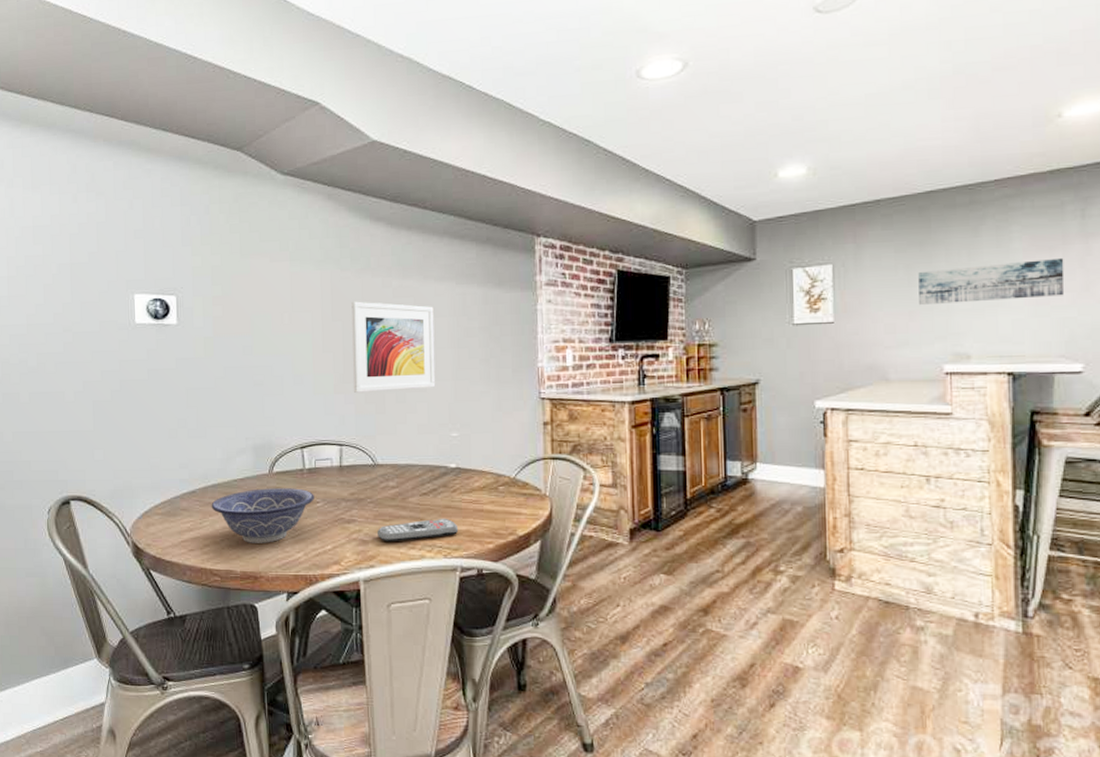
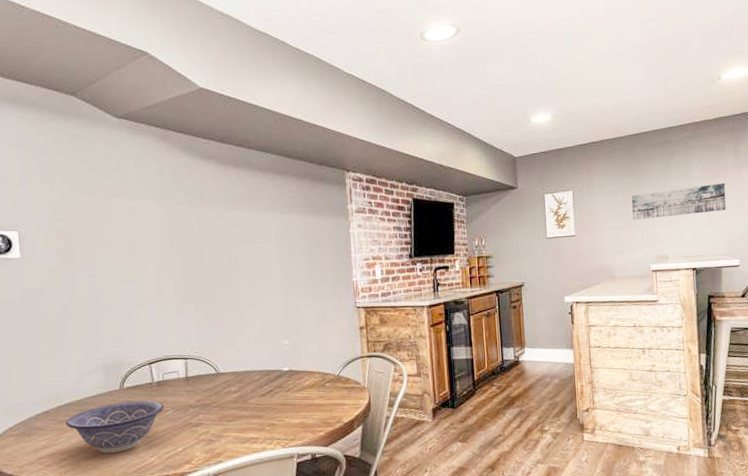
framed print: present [351,301,436,393] -> none [188,231,268,312]
remote control: present [378,518,459,543] -> none [223,414,294,440]

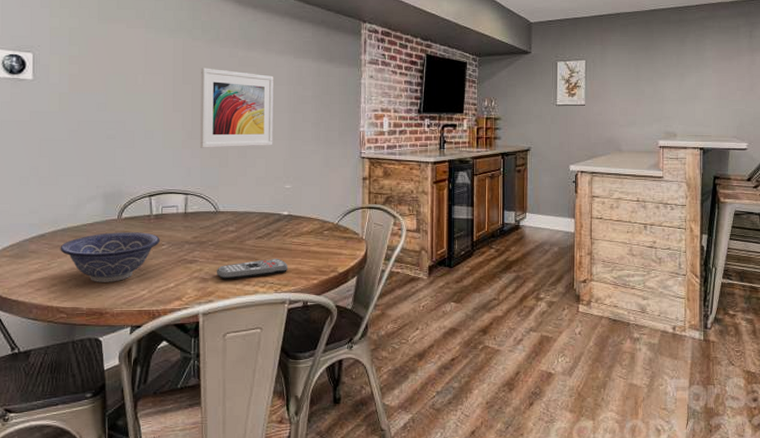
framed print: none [188,231,268,312] -> present [199,68,274,148]
remote control: none [223,414,294,440] -> present [217,258,288,280]
wall art: present [632,182,726,221] -> none [644,65,738,95]

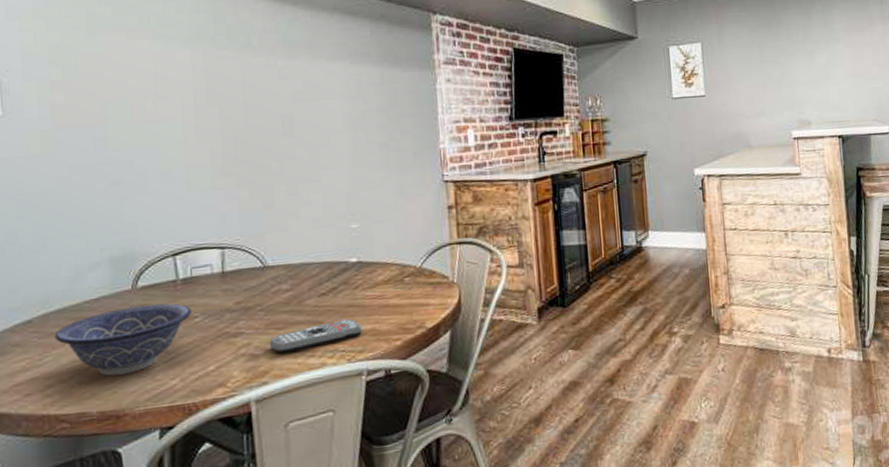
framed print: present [199,68,274,148] -> none [230,83,332,187]

